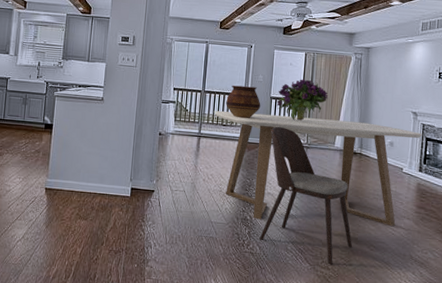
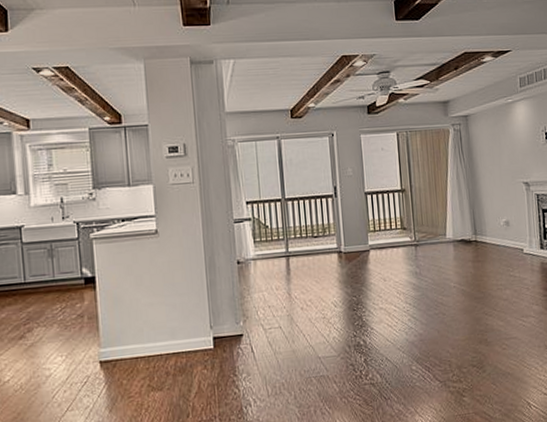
dining table: present [214,110,422,227] -> none [301,203,538,343]
ceramic pot: present [226,85,261,118] -> none [313,183,355,224]
dining chair: present [259,126,352,265] -> none [372,226,482,377]
bouquet: present [276,79,328,121] -> none [372,164,431,217]

